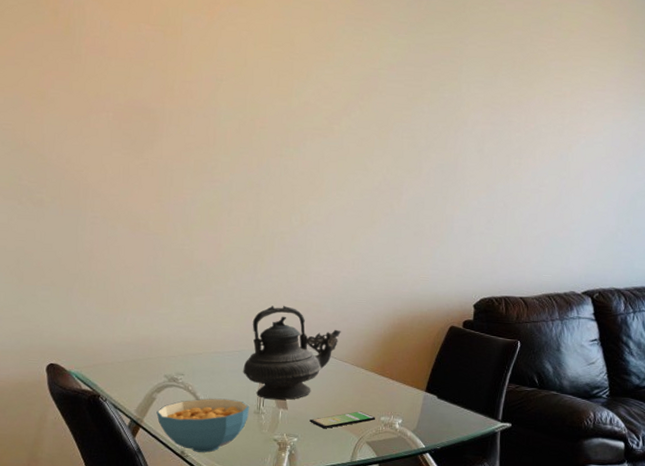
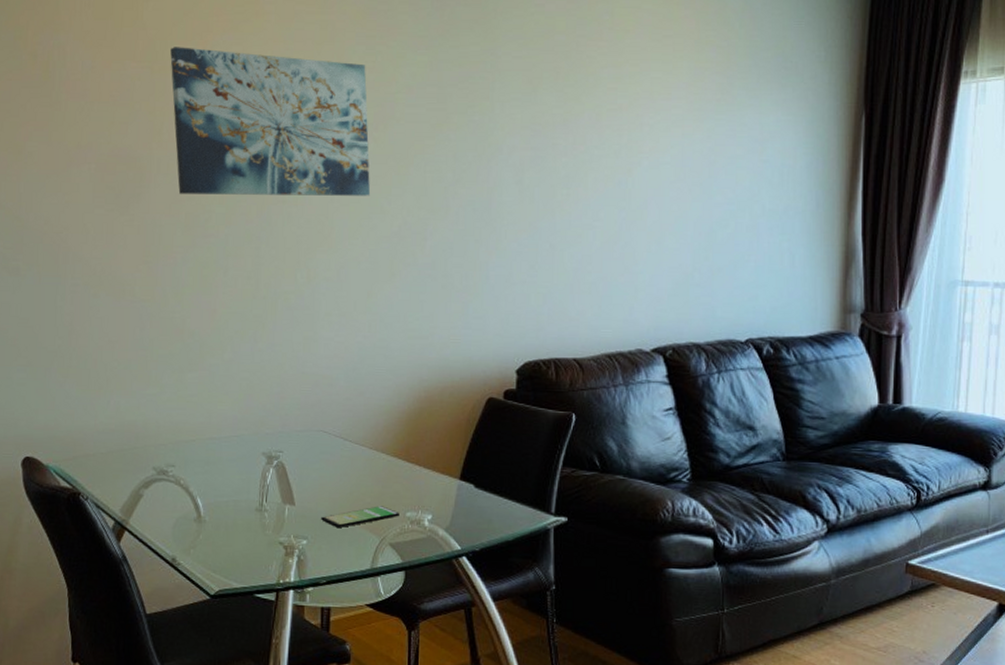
cereal bowl: present [156,398,249,453] -> none [144,493,250,560]
wall art: none [181,14,356,155] -> present [170,47,371,196]
teapot: present [243,305,341,400] -> none [242,379,357,495]

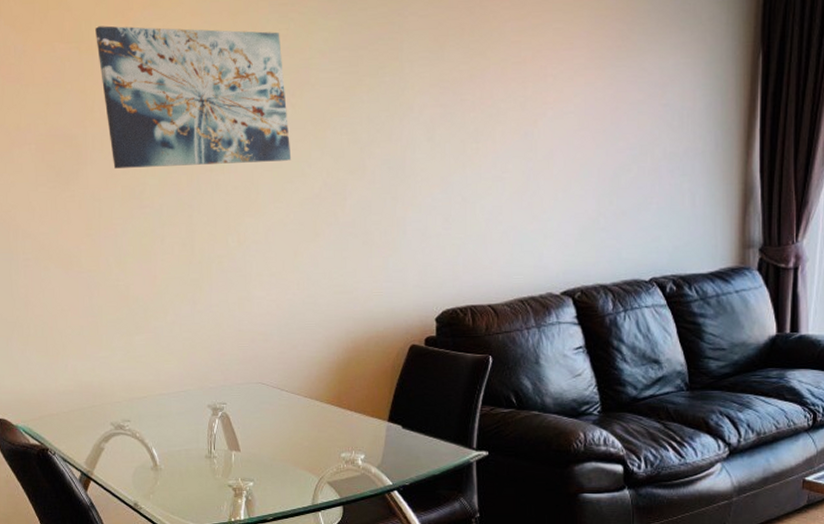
smartphone: present [321,506,399,529] -> none [265,448,335,471]

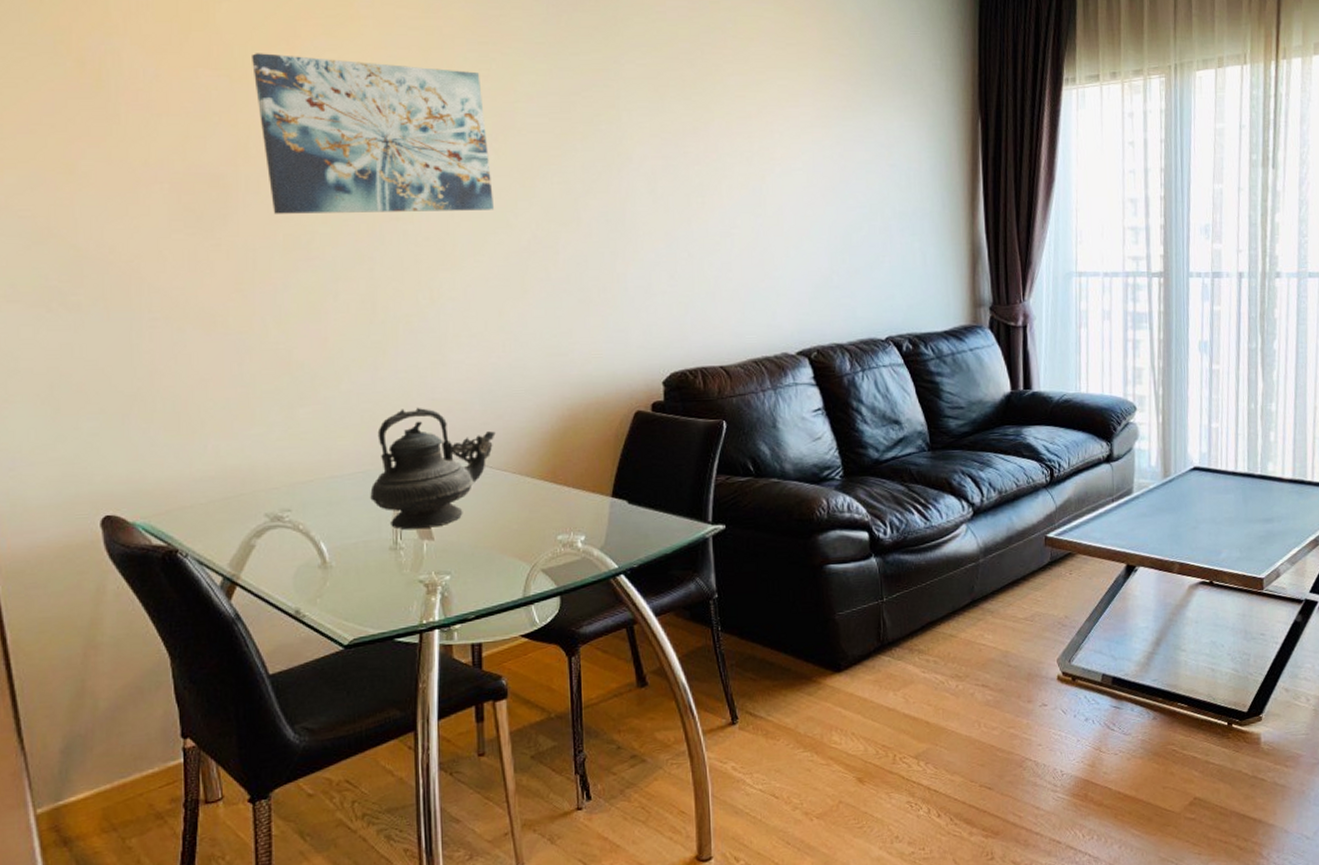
teapot: none [190,337,291,442] -> present [370,407,496,530]

